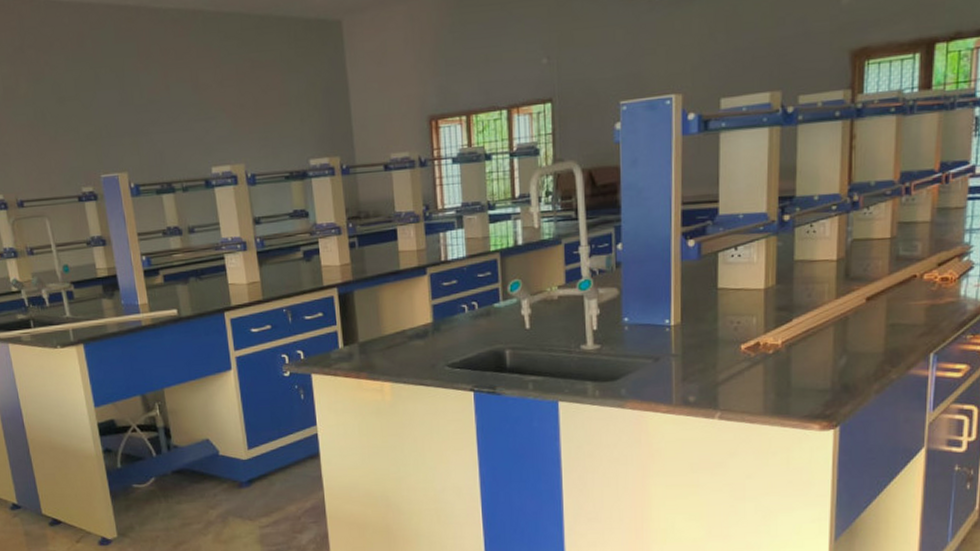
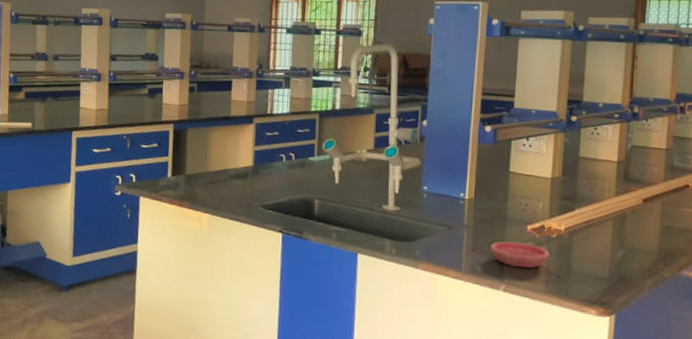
saucer: none [702,364,767,391] -> present [490,241,550,268]

